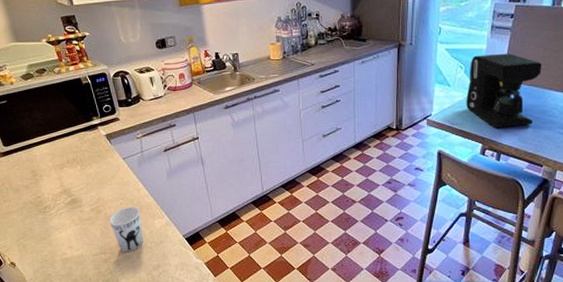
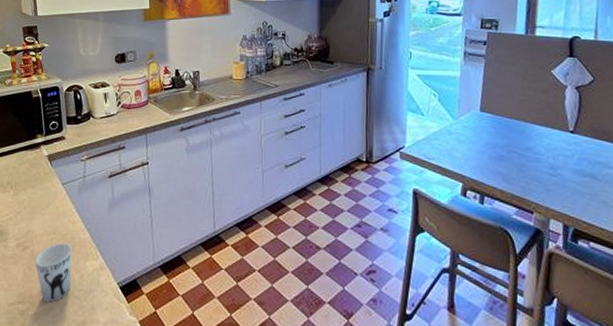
coffee maker: present [466,53,542,128] -> none [442,82,521,165]

